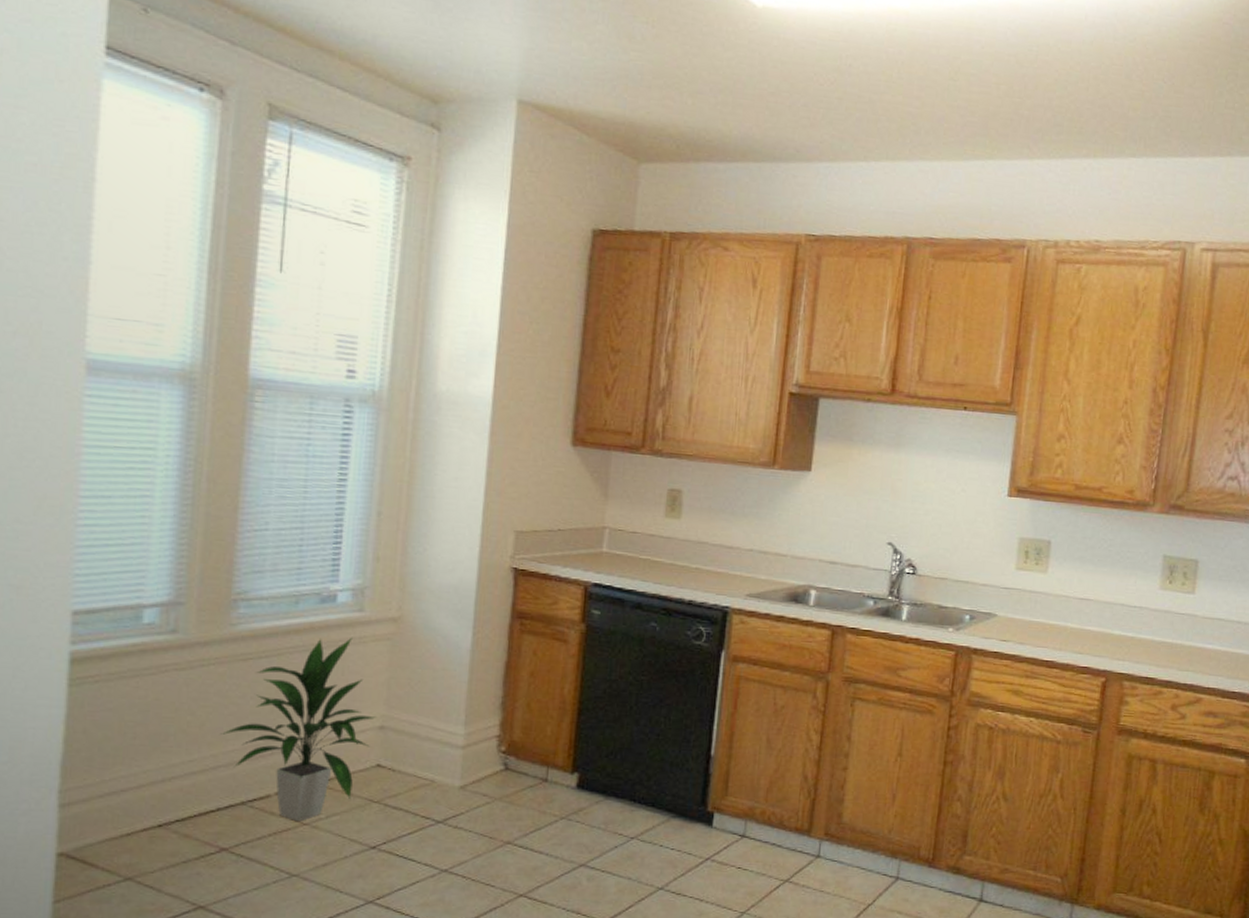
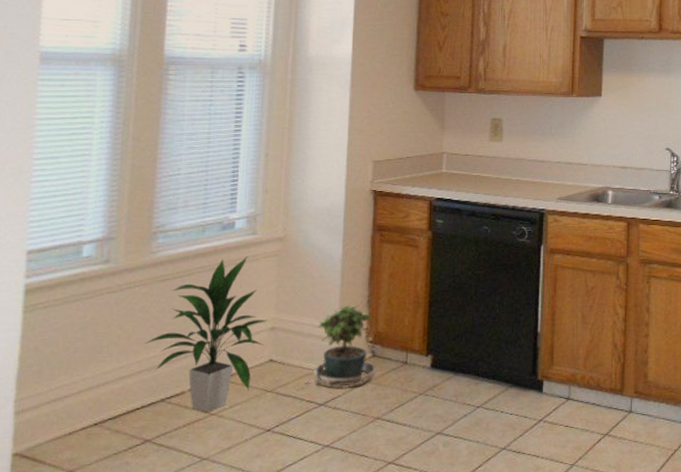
potted plant: none [406,705,509,806] -> present [294,304,376,390]

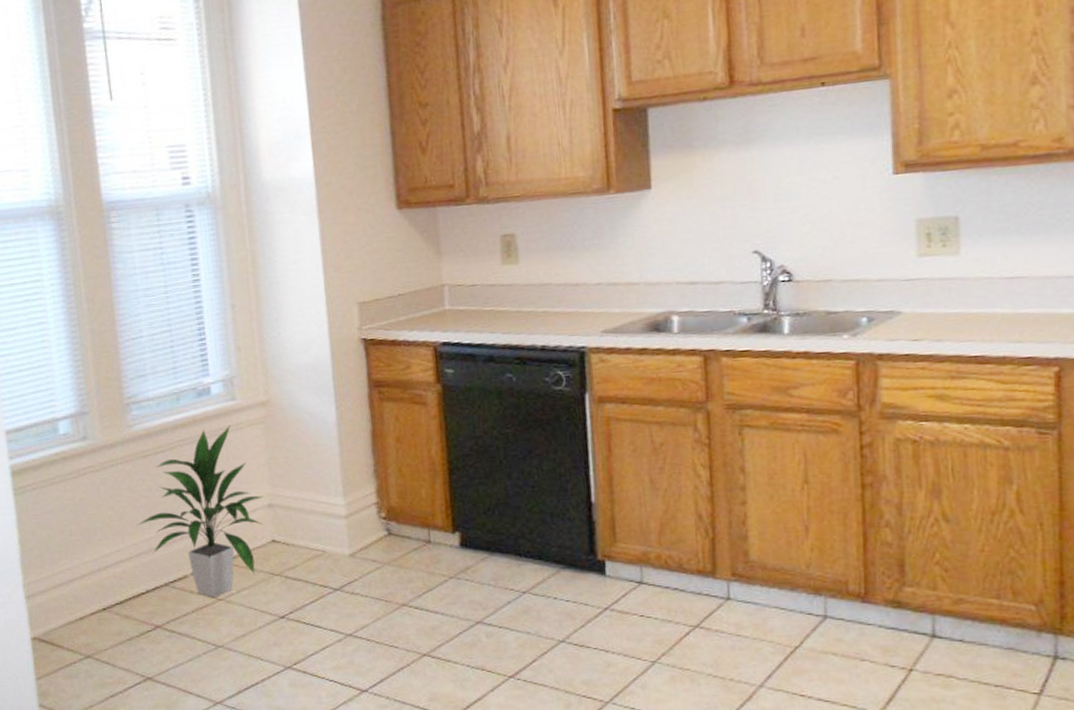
potted plant: present [294,304,376,390] -> none [304,475,395,573]

